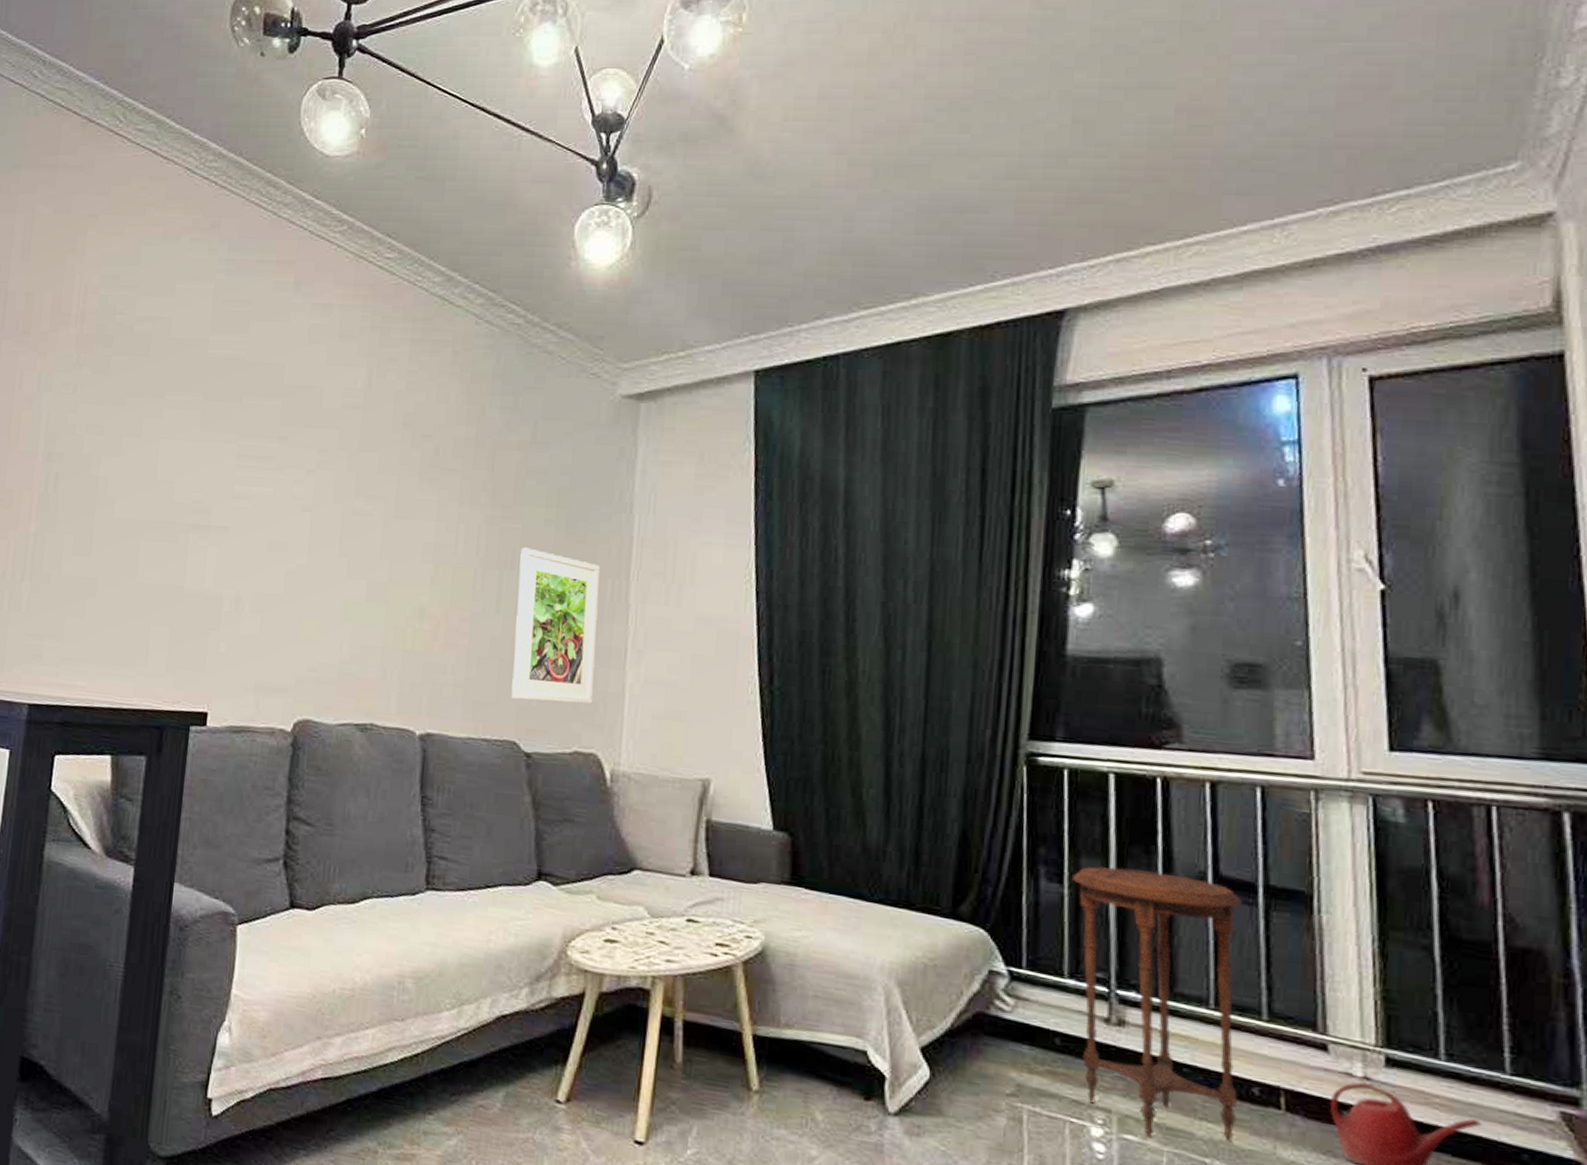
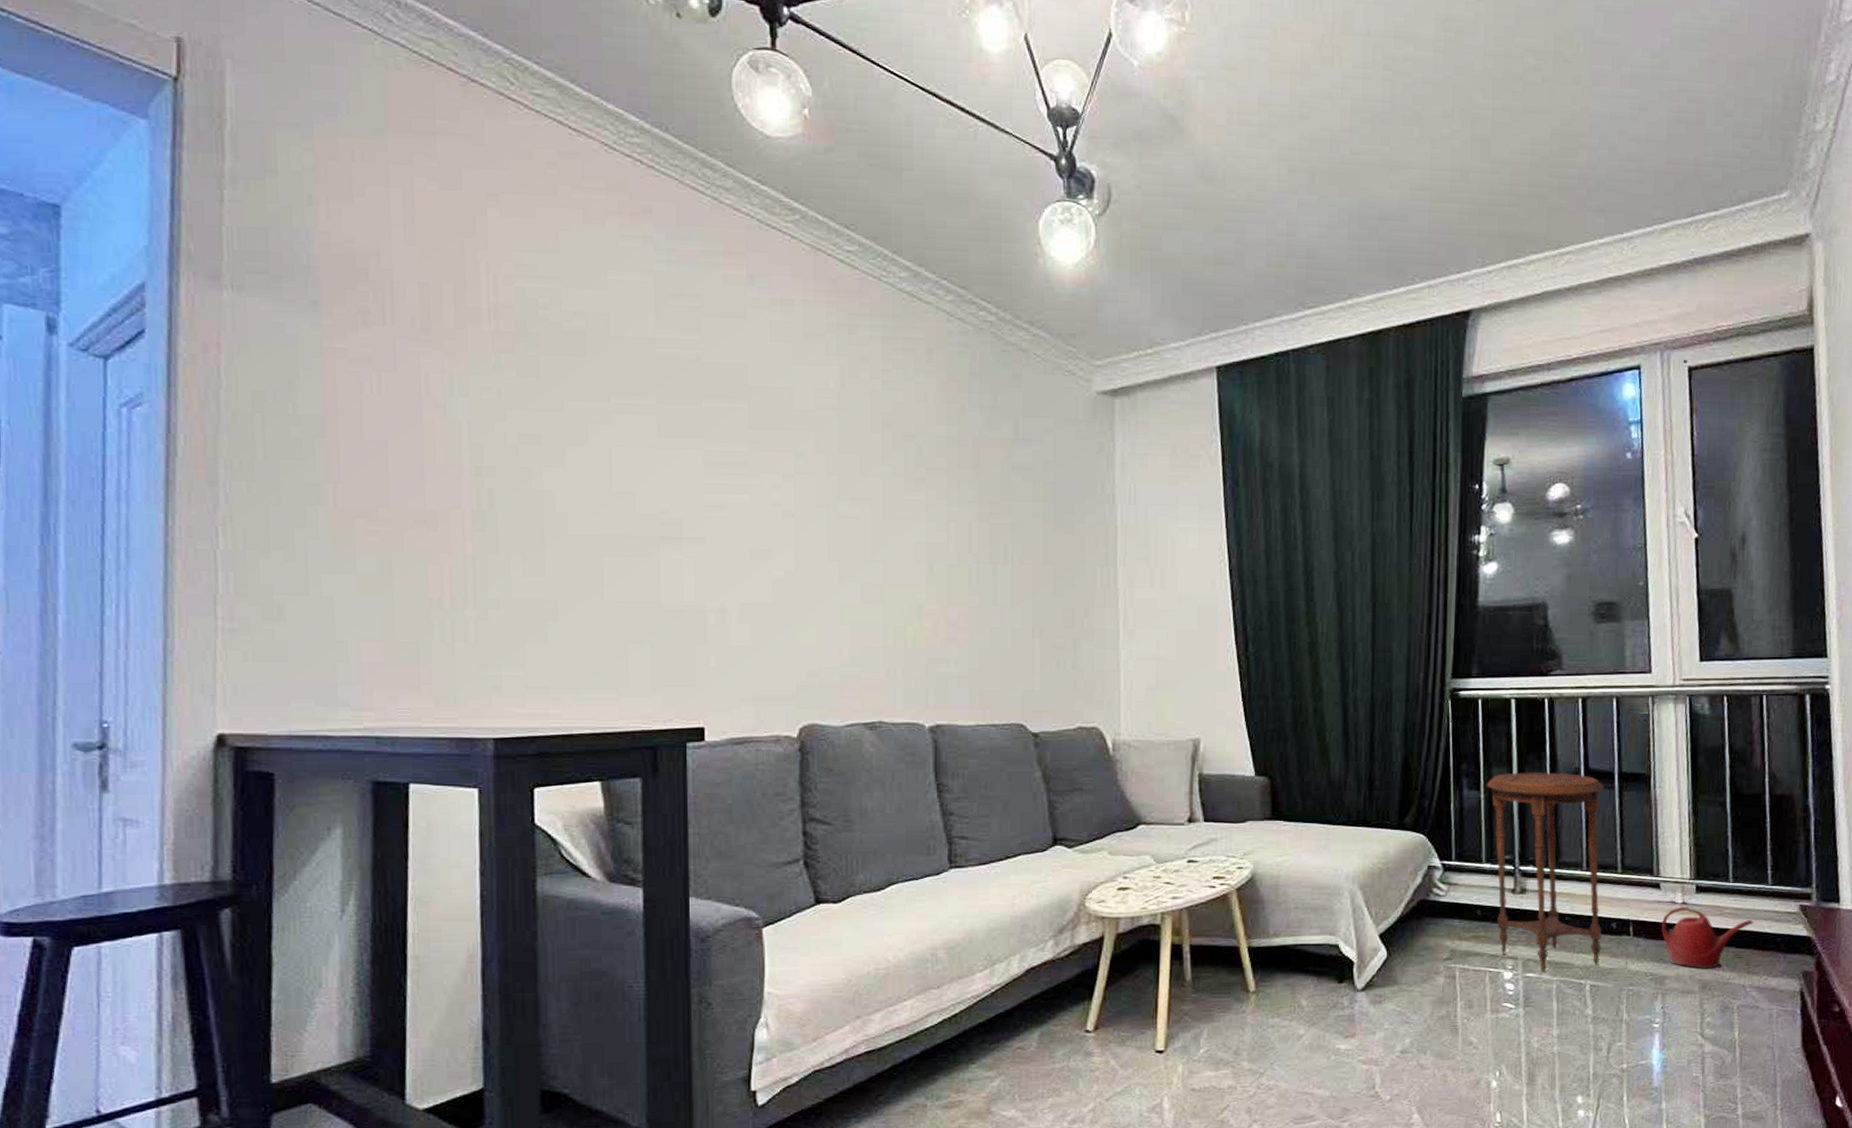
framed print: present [511,547,600,704] -> none [1012,541,1092,685]

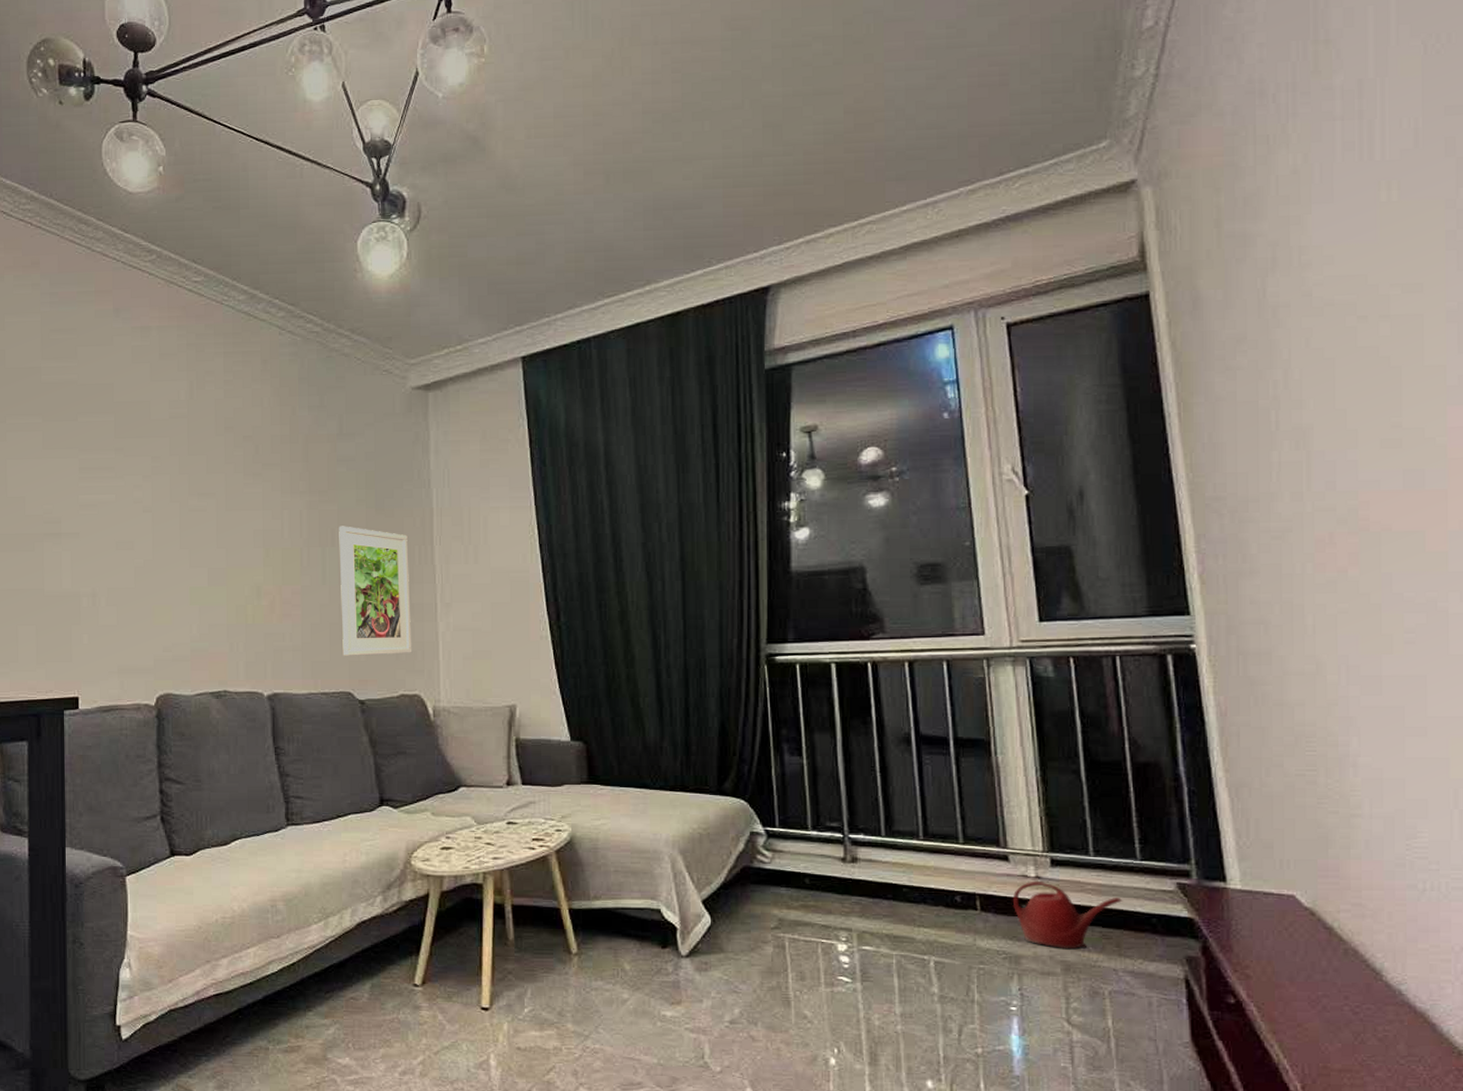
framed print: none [1012,541,1092,685] -> present [339,526,412,656]
side table: present [1487,772,1605,973] -> none [809,738,945,946]

